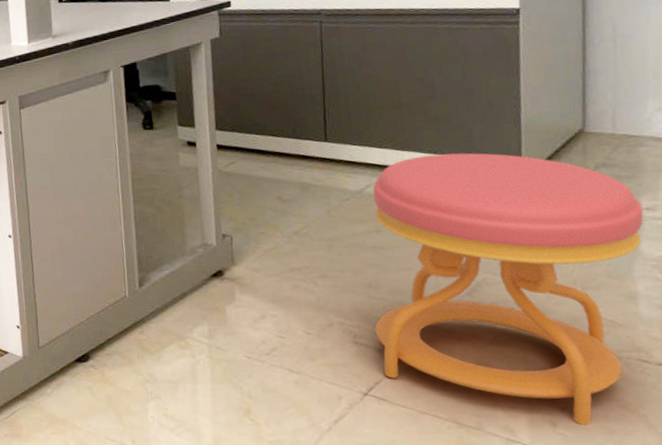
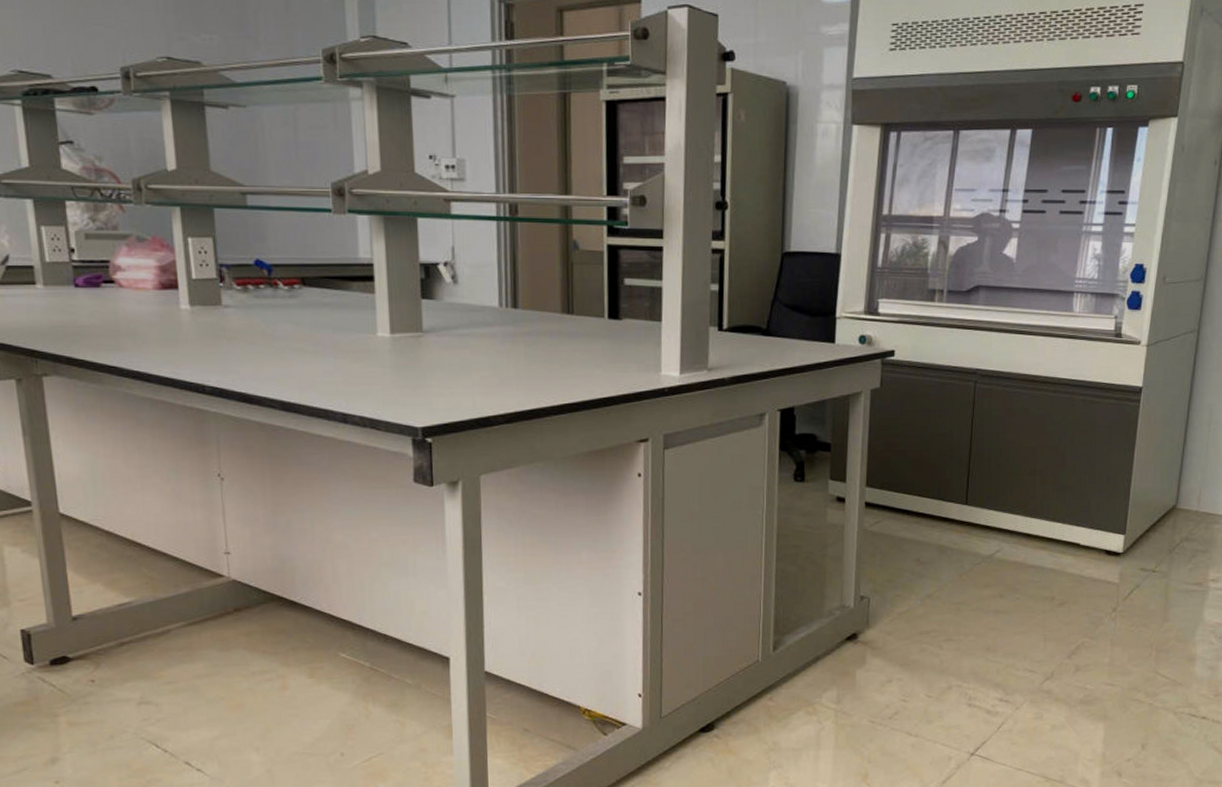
stool: present [372,153,644,426] -> none [987,522,1210,775]

